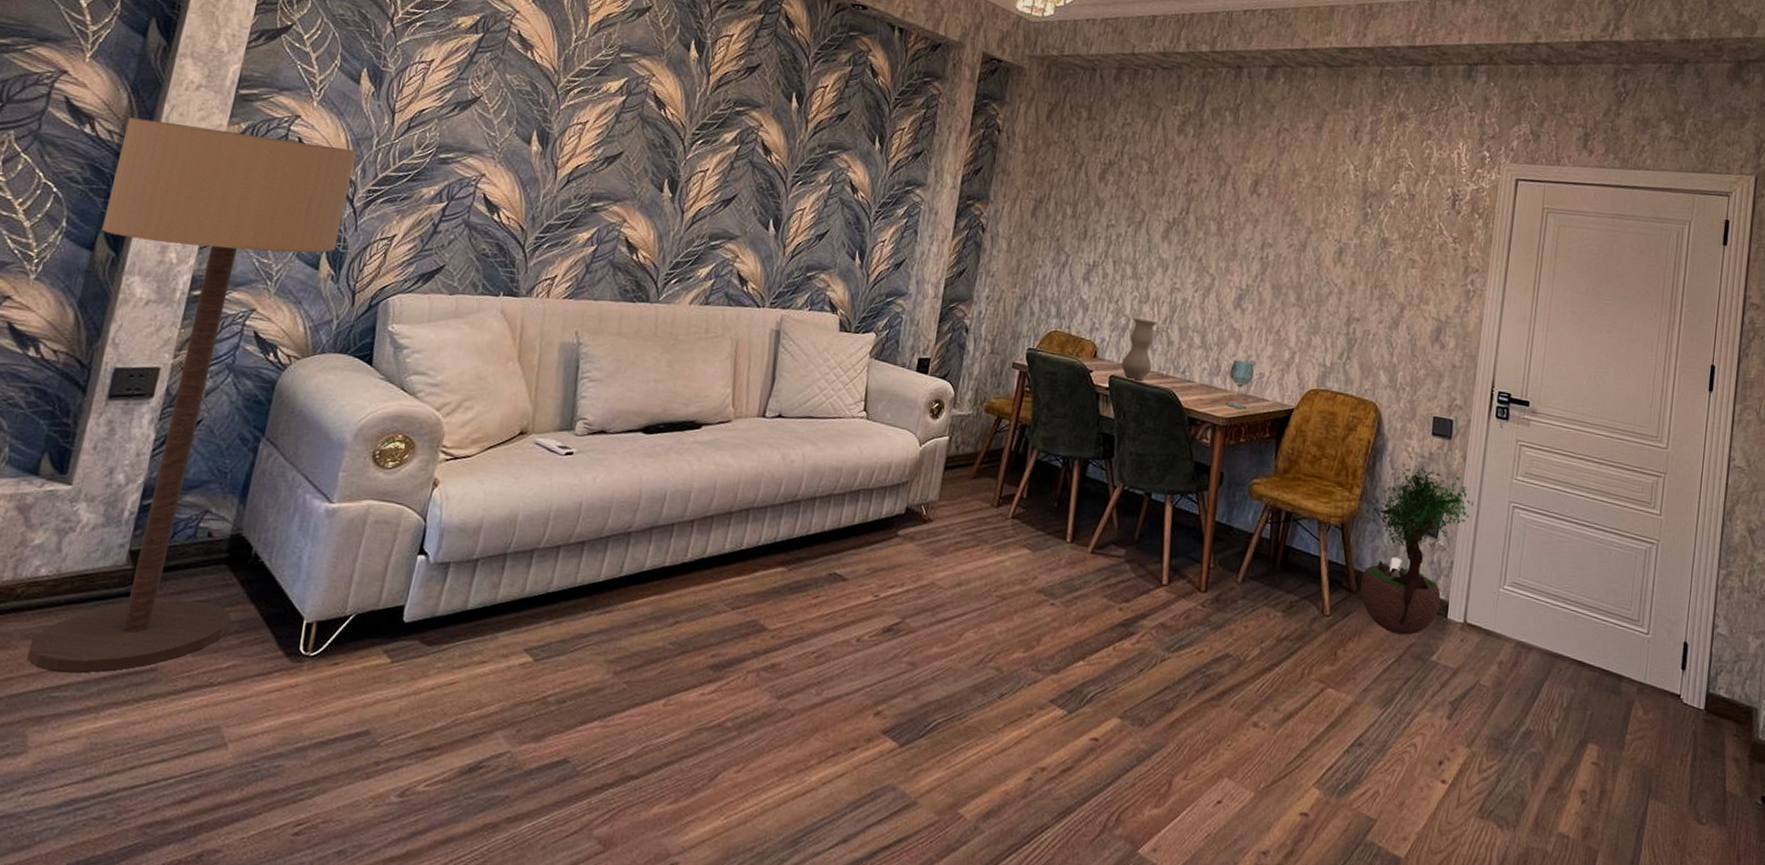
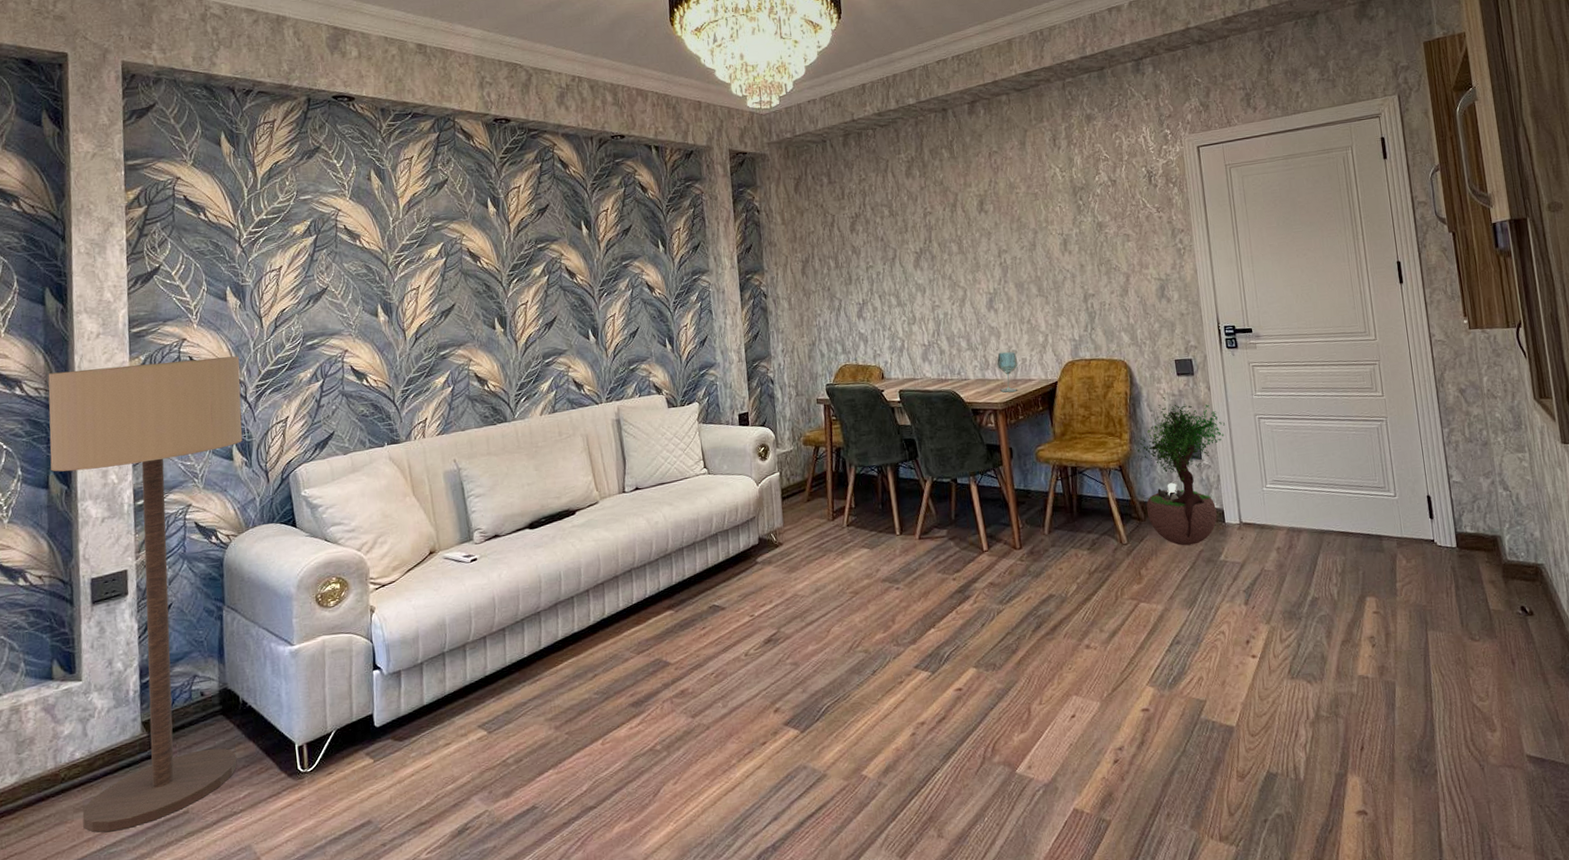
vase: present [1121,317,1158,381] -> none [906,337,932,390]

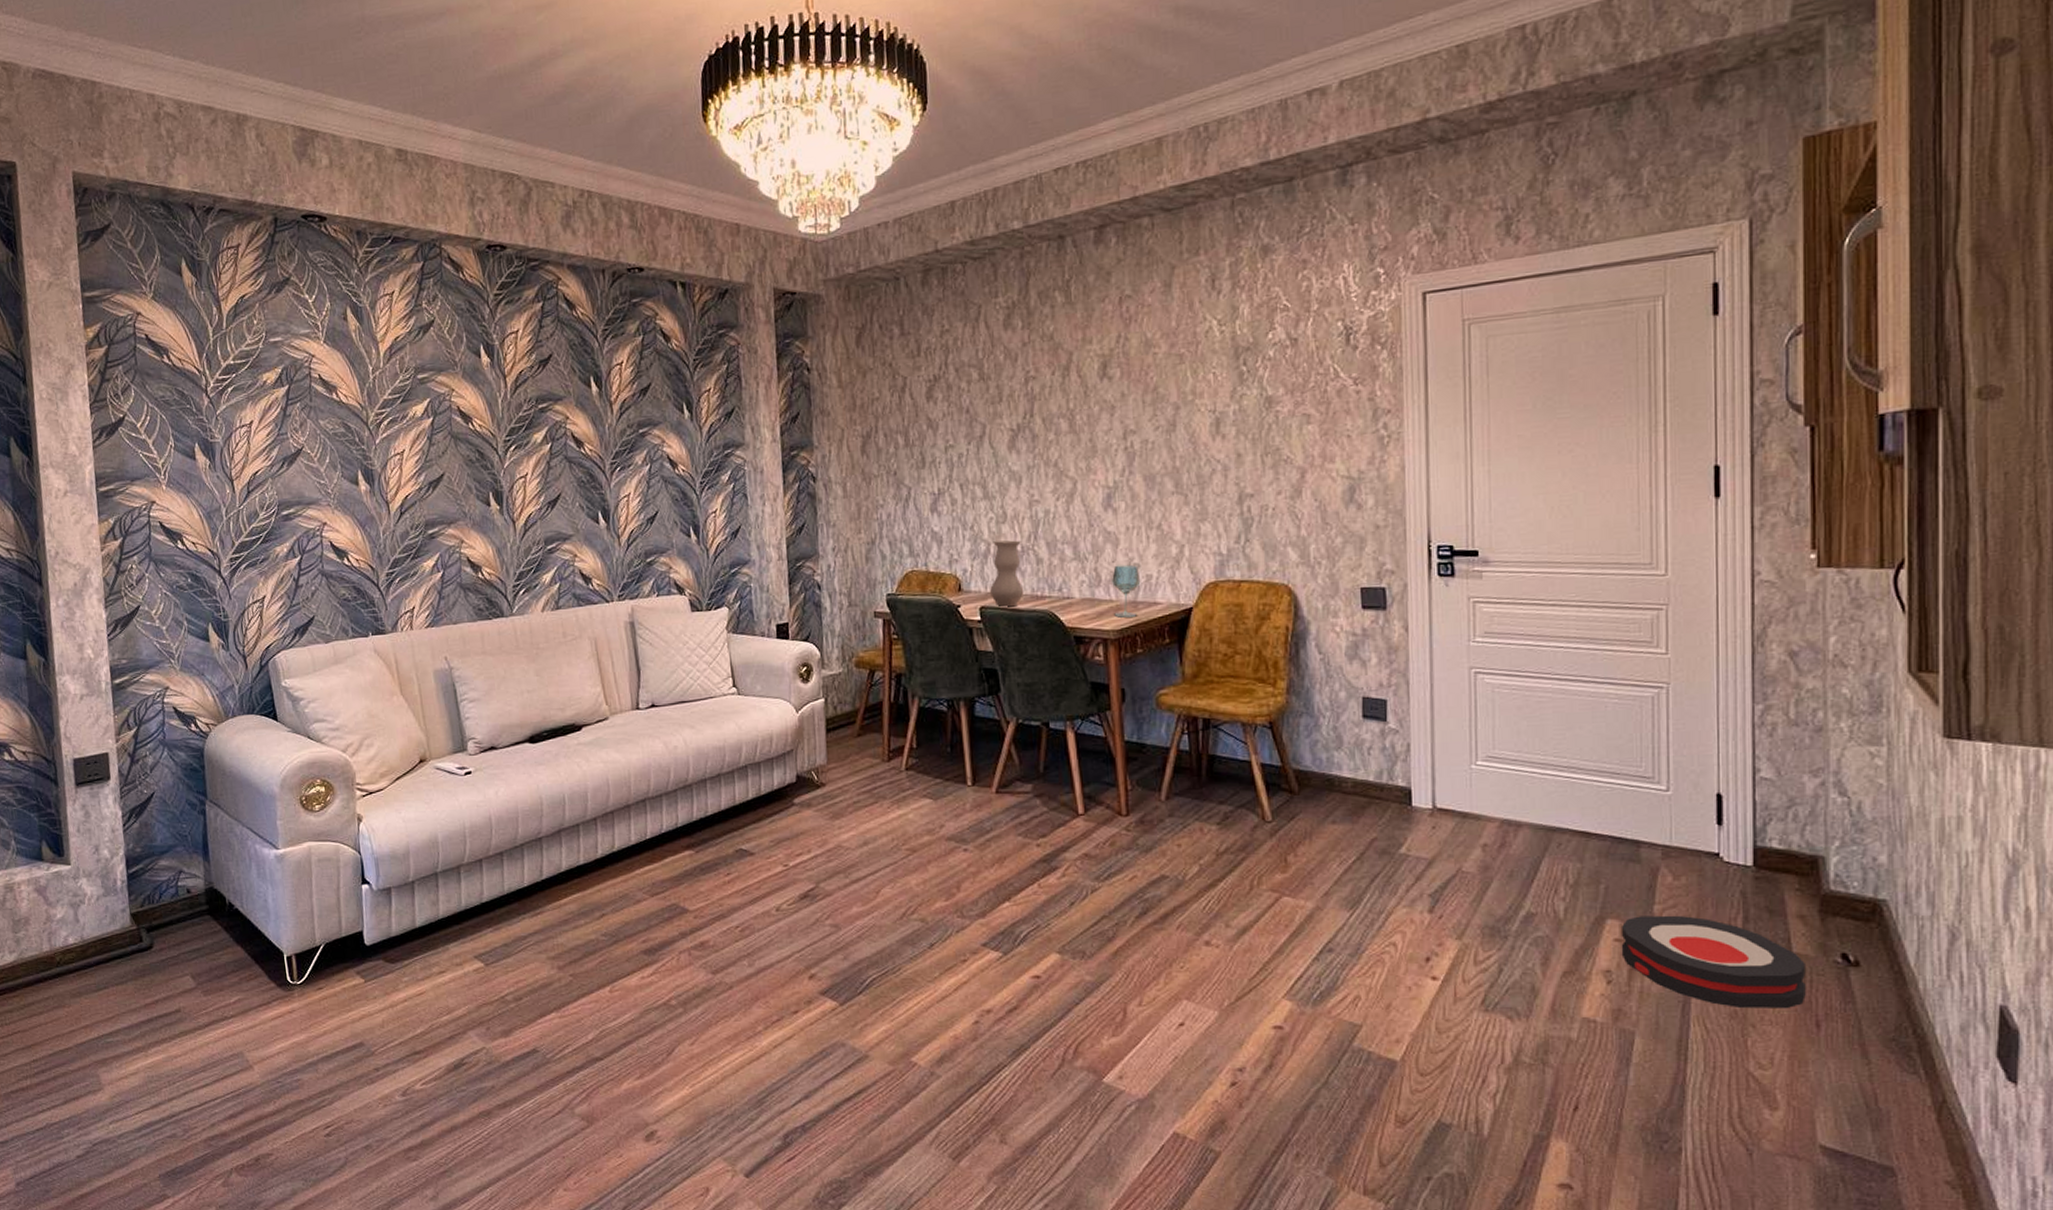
floor lamp: present [48,356,242,833] -> none [18,523,227,1021]
vase: none [906,337,932,390] -> present [990,540,1024,608]
potted tree: present [1136,397,1225,546] -> none [1295,637,1425,831]
robot vacuum: none [1377,589,1503,656] -> present [1621,915,1806,1009]

